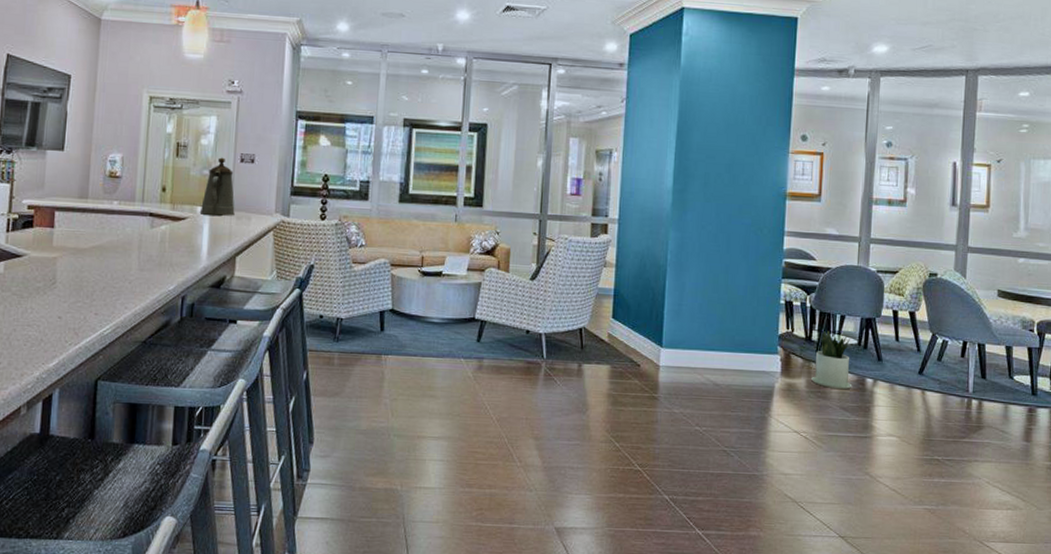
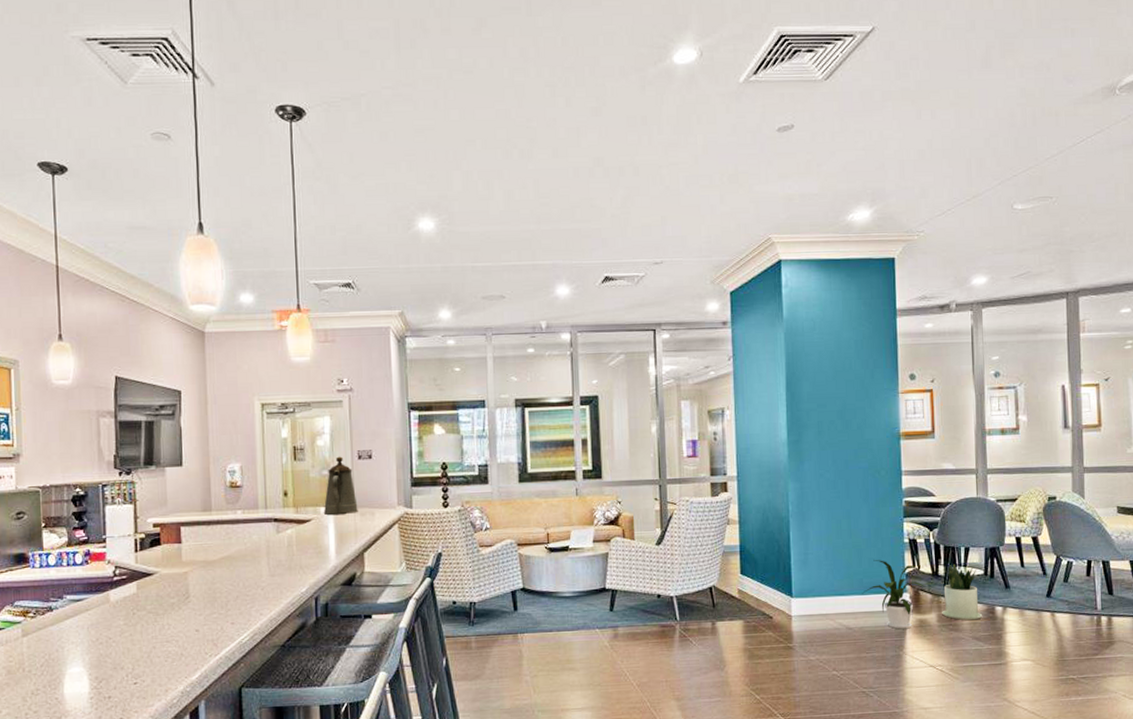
house plant: none [732,318,798,392] -> present [861,560,925,630]

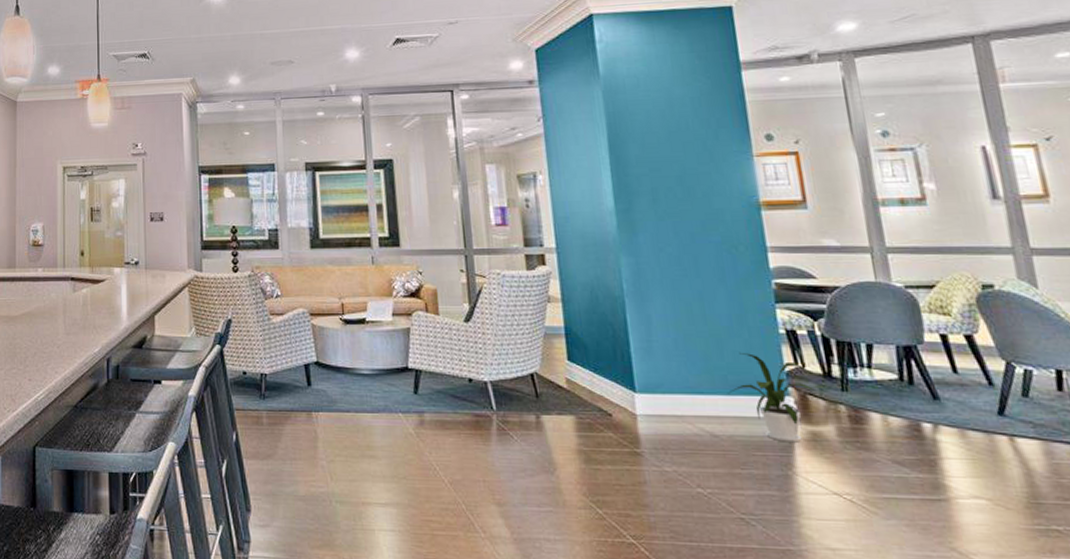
coffee pot: present [323,456,358,515] -> none [116,218,150,275]
planter: present [942,563,983,621] -> none [842,363,904,439]

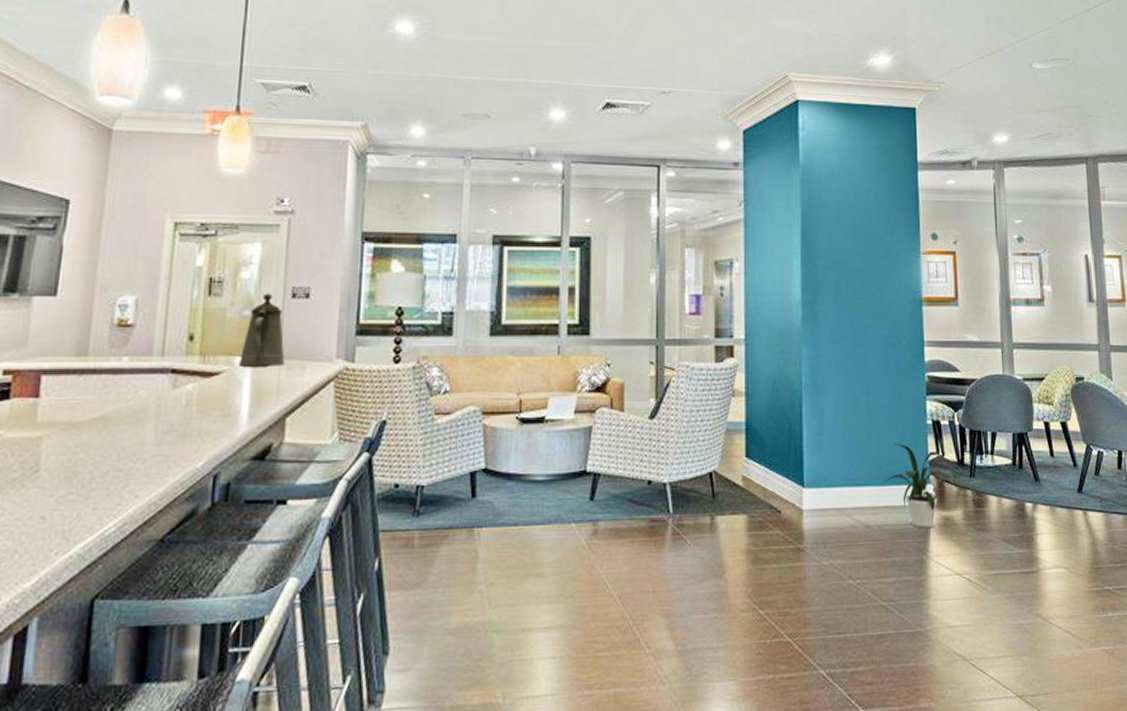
coffee pot: none [116,218,150,275] -> present [238,293,285,366]

